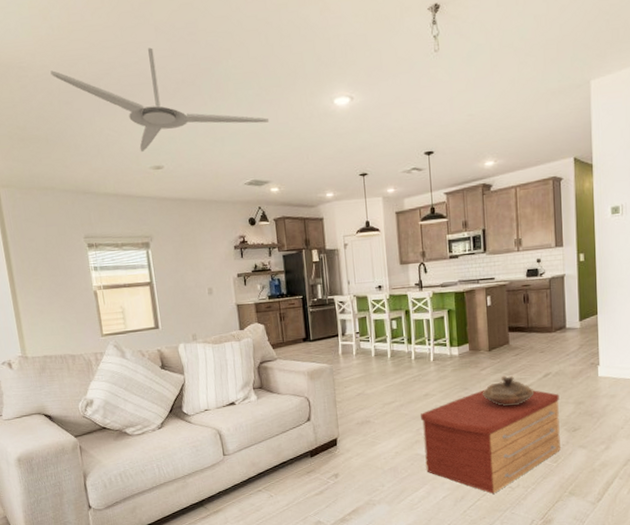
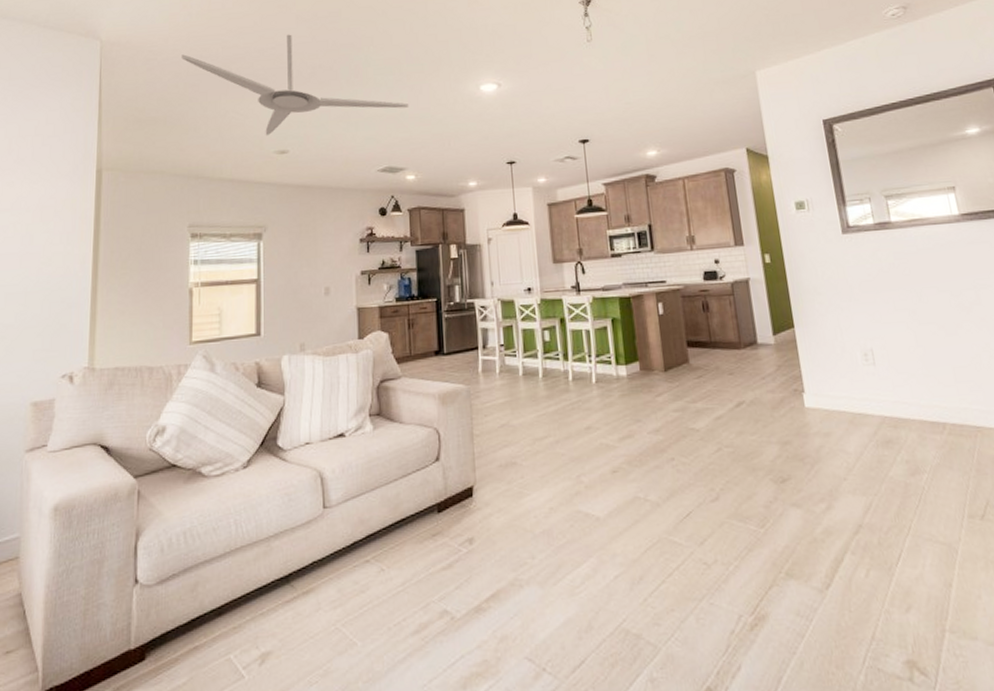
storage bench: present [421,389,560,494] -> none [582,422,768,573]
decorative bowl: present [483,375,535,406] -> none [660,404,726,446]

